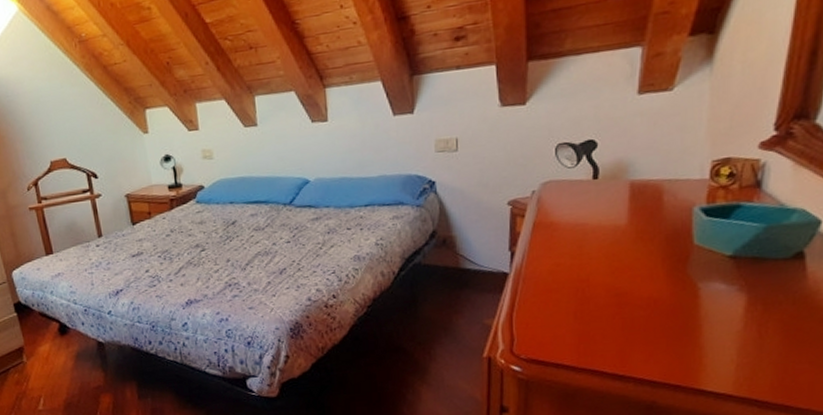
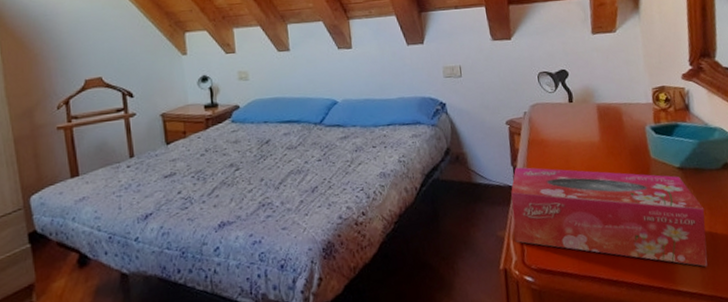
tissue box: none [504,252,756,368] -> present [511,167,708,267]

